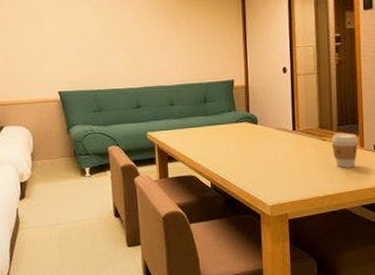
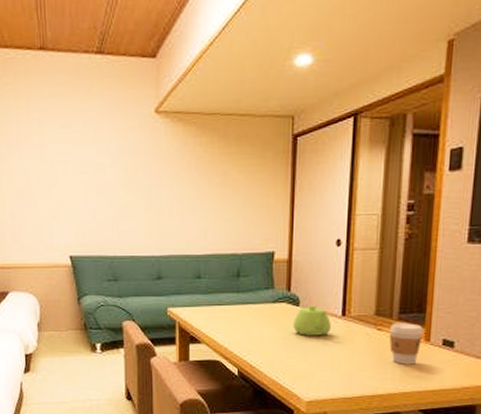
teapot: none [254,123,285,149] -> present [293,305,331,336]

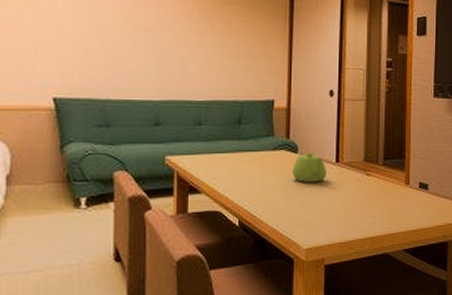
coffee cup: present [389,323,424,365] -> none [376,168,404,207]

